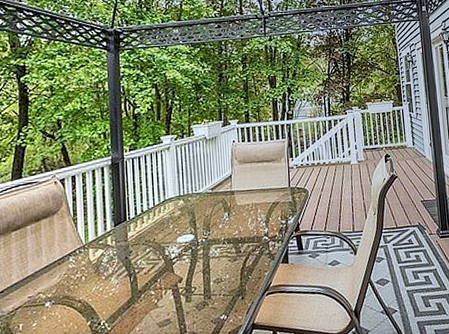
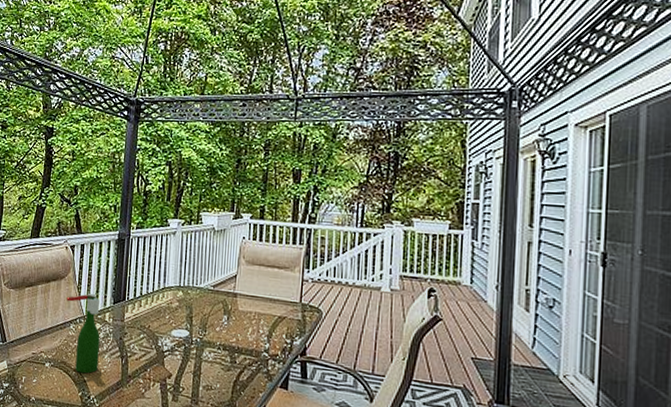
wine bottle: none [62,221,105,303] -> present [66,292,100,374]

